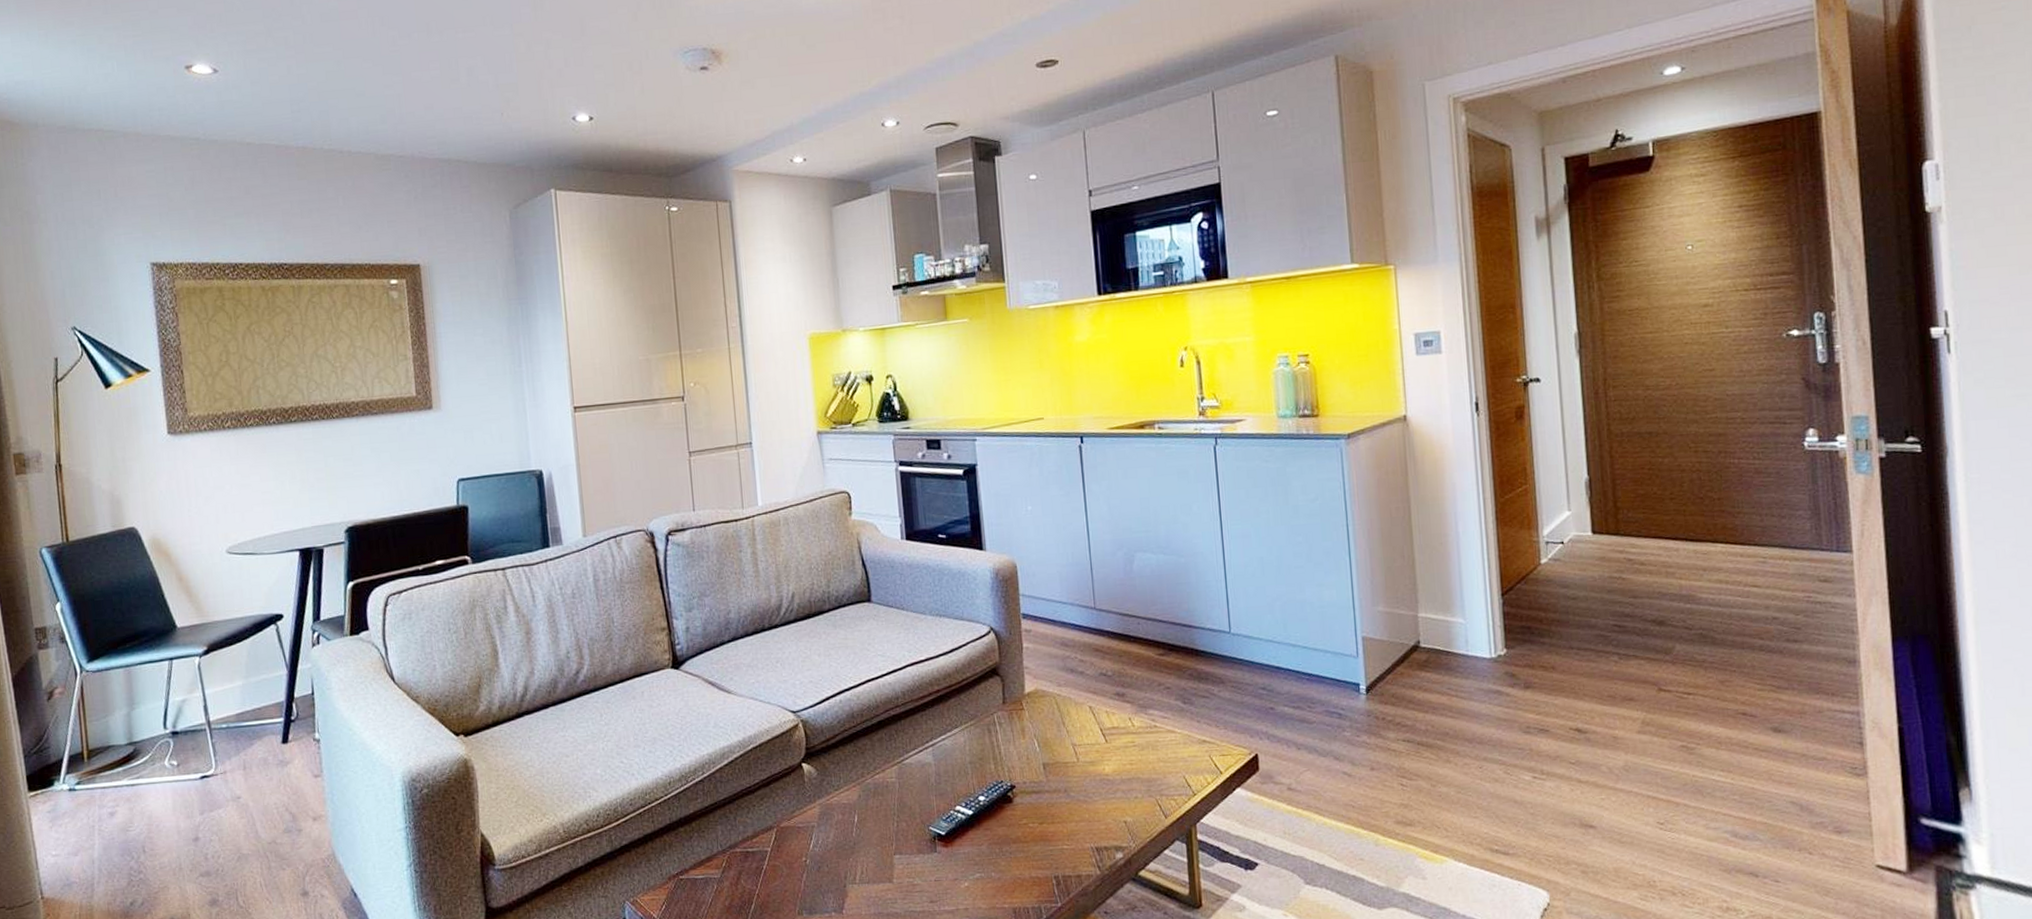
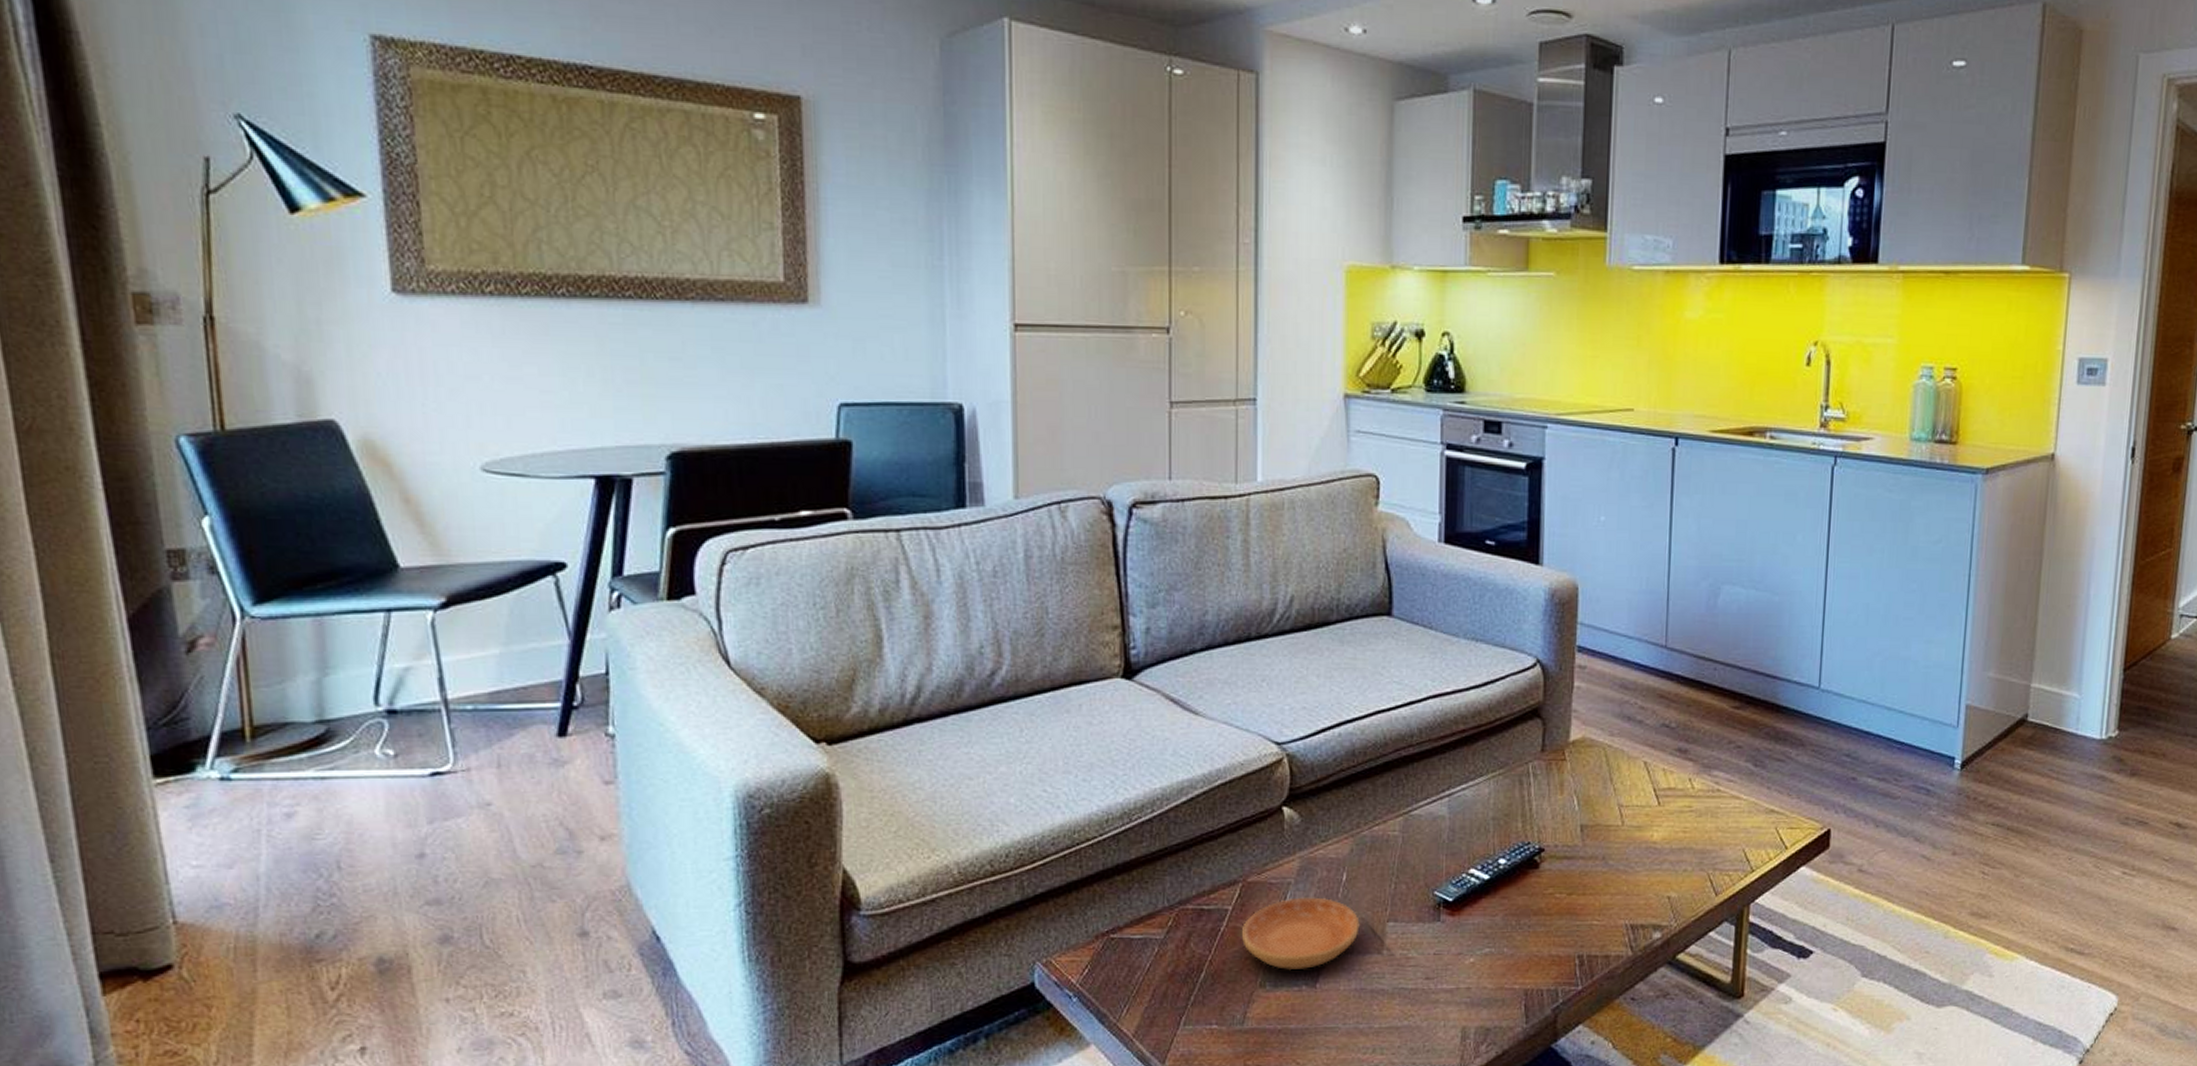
saucer: none [780,837,873,900] -> present [1242,897,1360,971]

